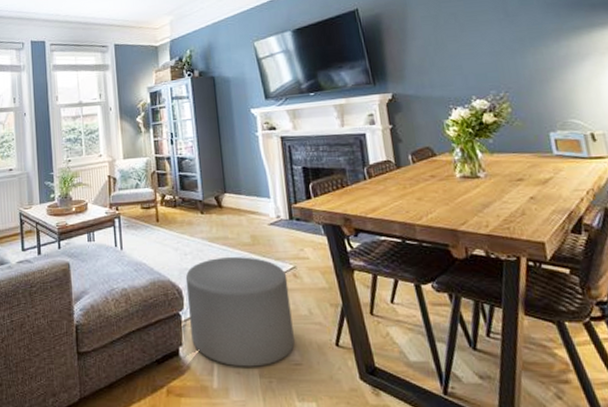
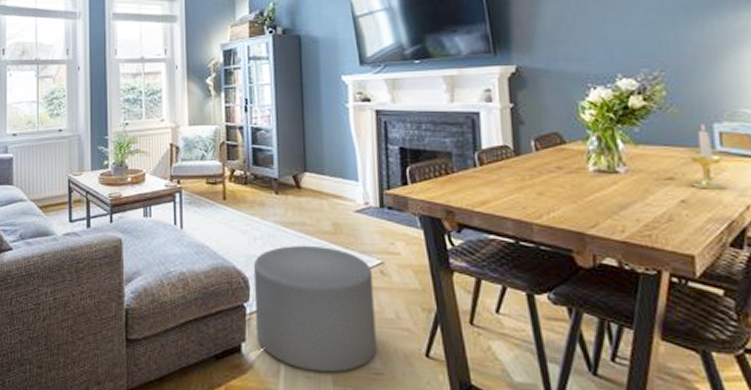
candlestick: none [532,133,563,187] -> present [688,124,725,189]

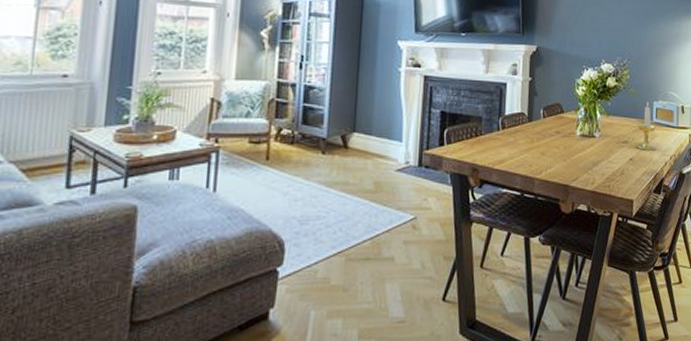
pouf: present [253,246,377,373] -> none [287,205,406,329]

